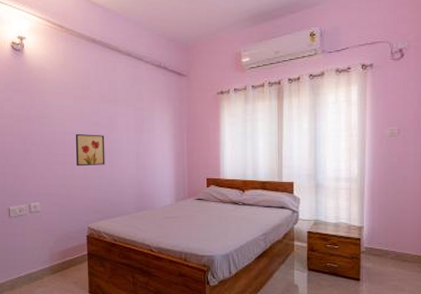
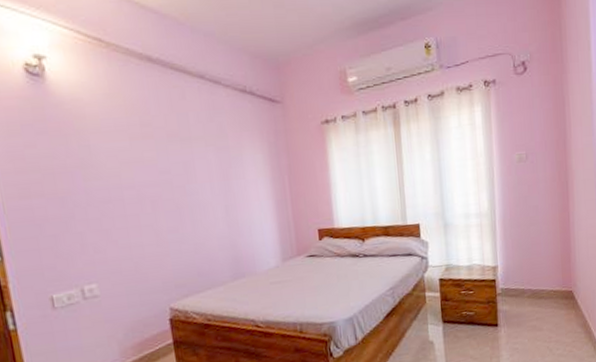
wall art: present [75,133,105,167] -> none [137,185,185,231]

